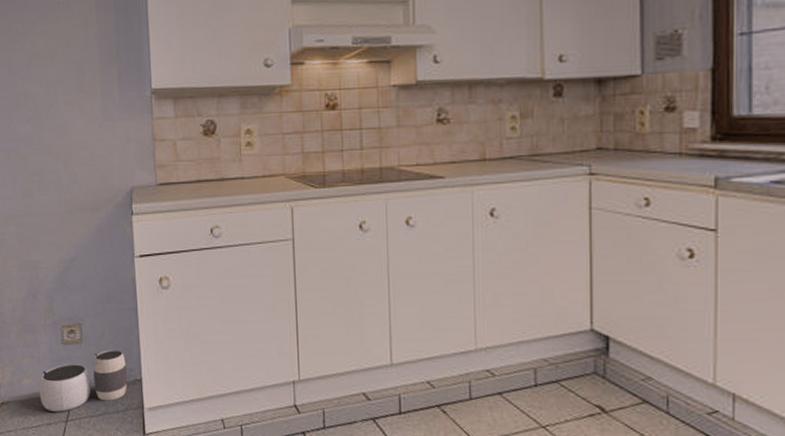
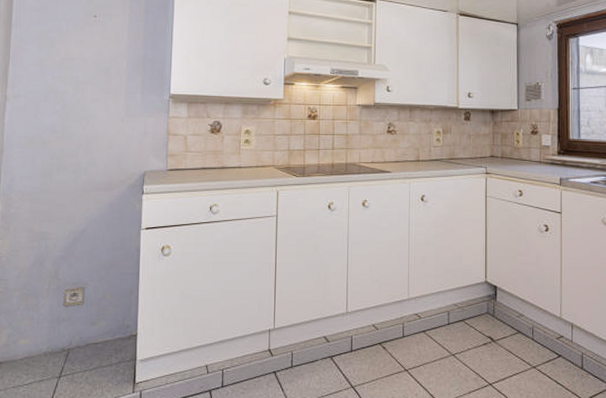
waste basket: present [39,349,127,412] -> none [35,309,124,369]

